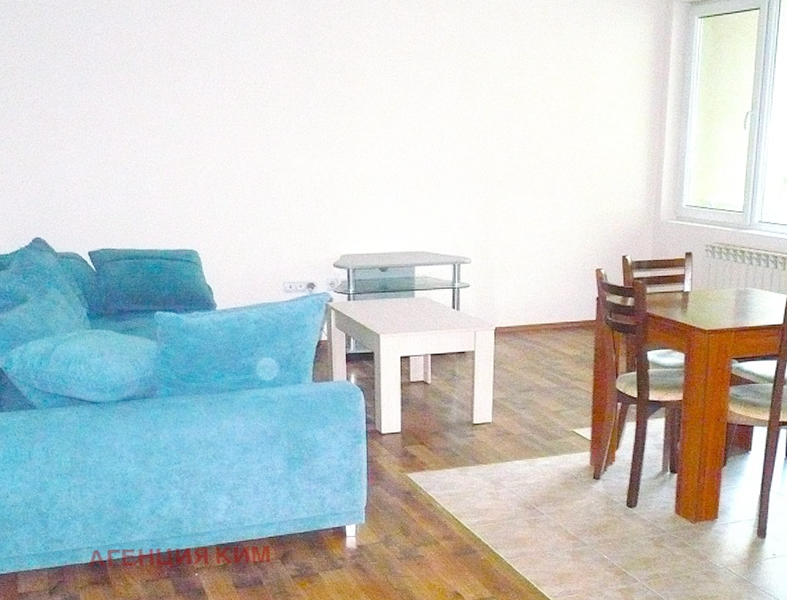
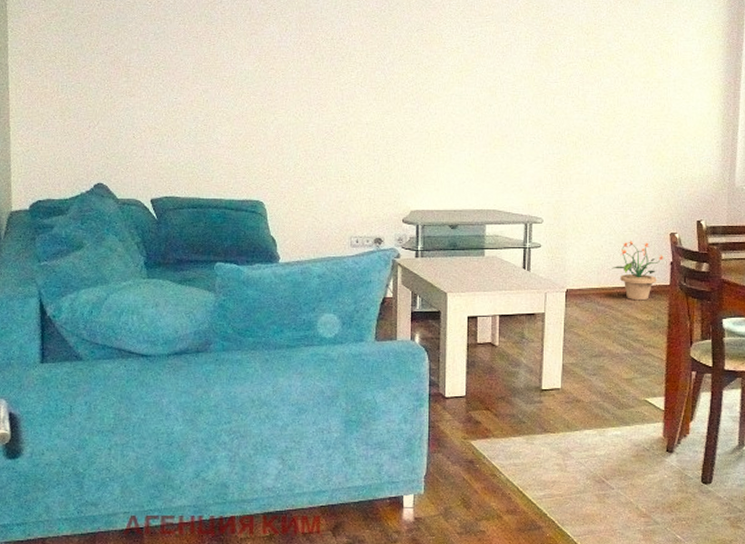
potted plant: none [539,278,590,336] -> present [611,241,663,301]

